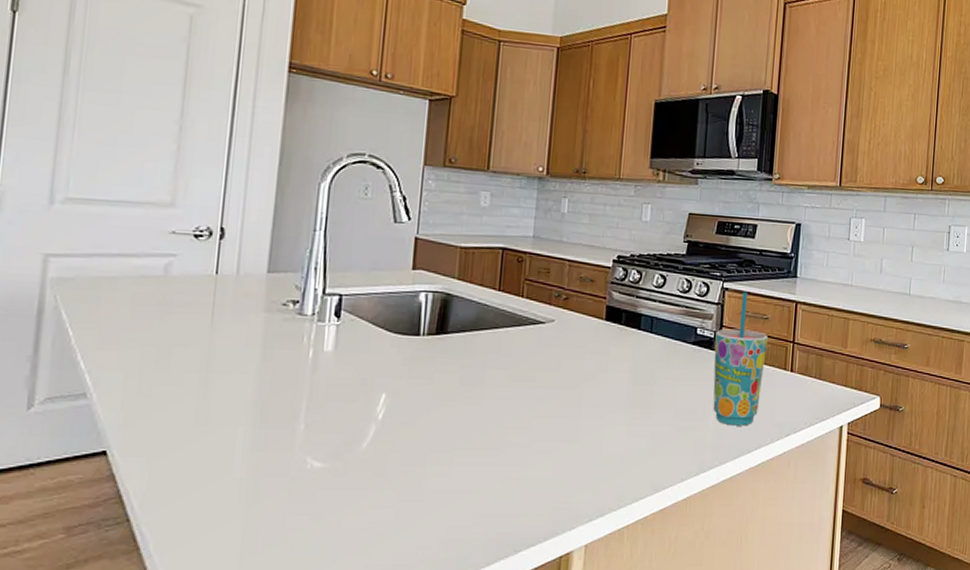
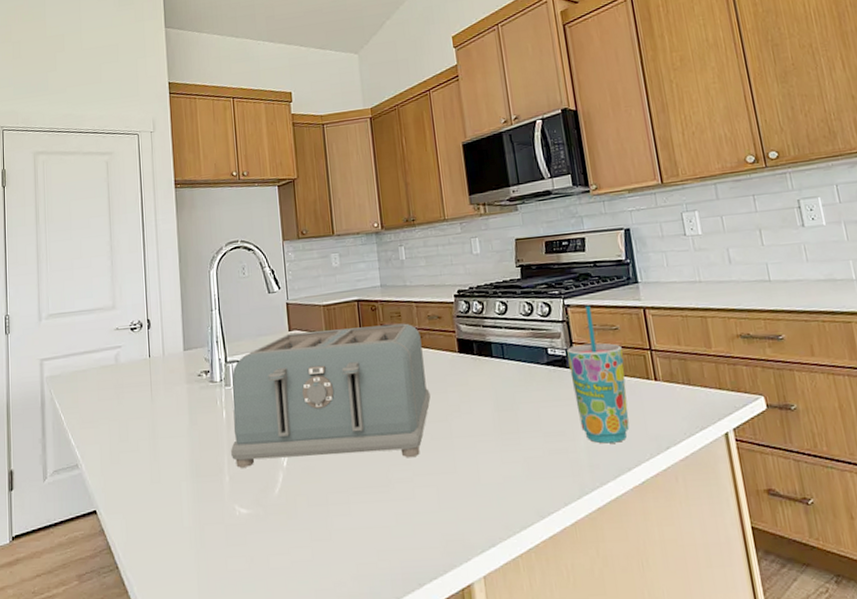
toaster: none [312,272,568,423] -> present [231,323,431,468]

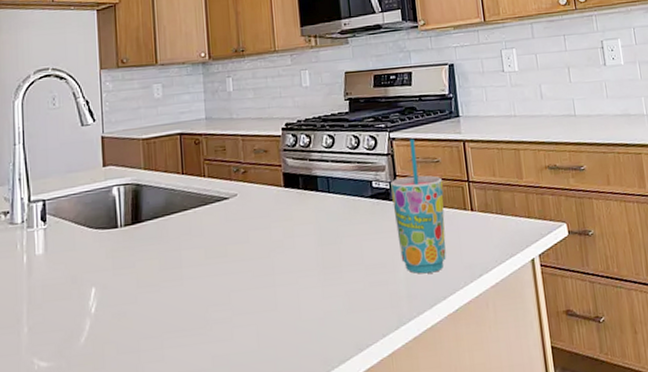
toaster: present [231,323,431,468] -> none [31,157,253,317]

